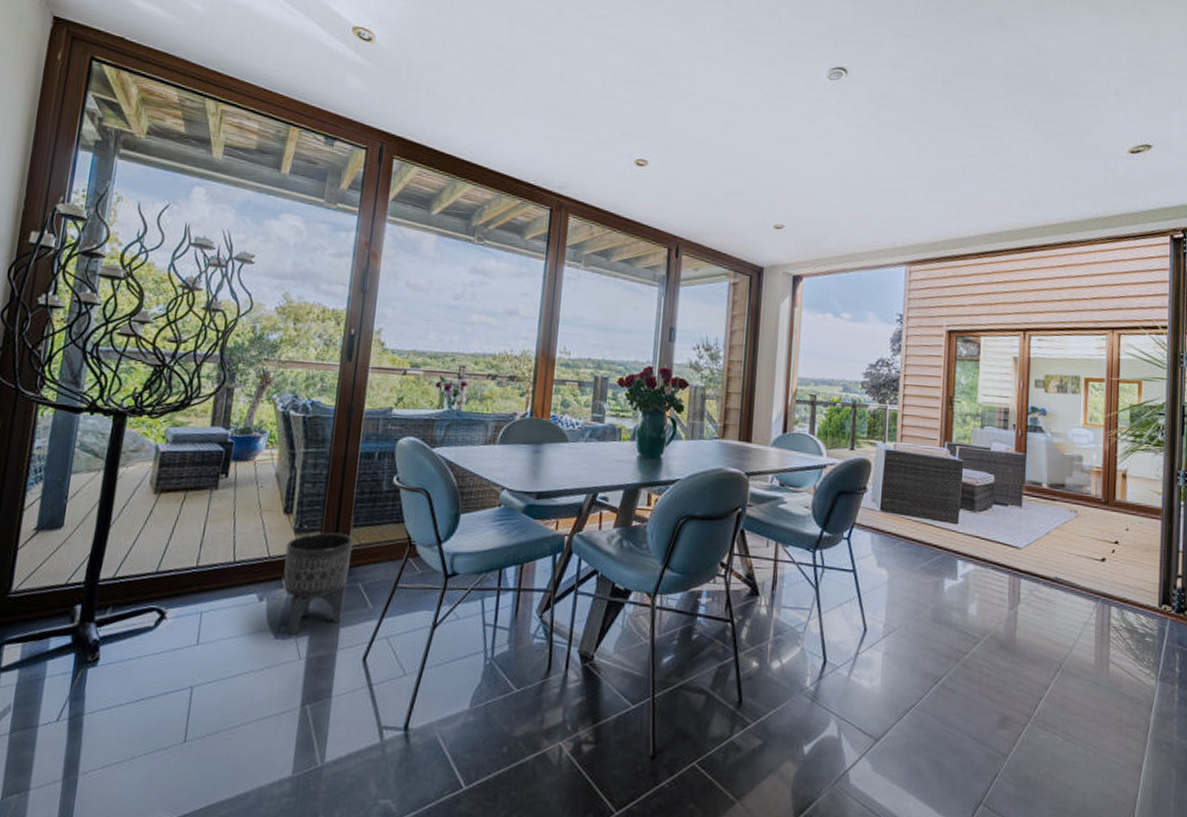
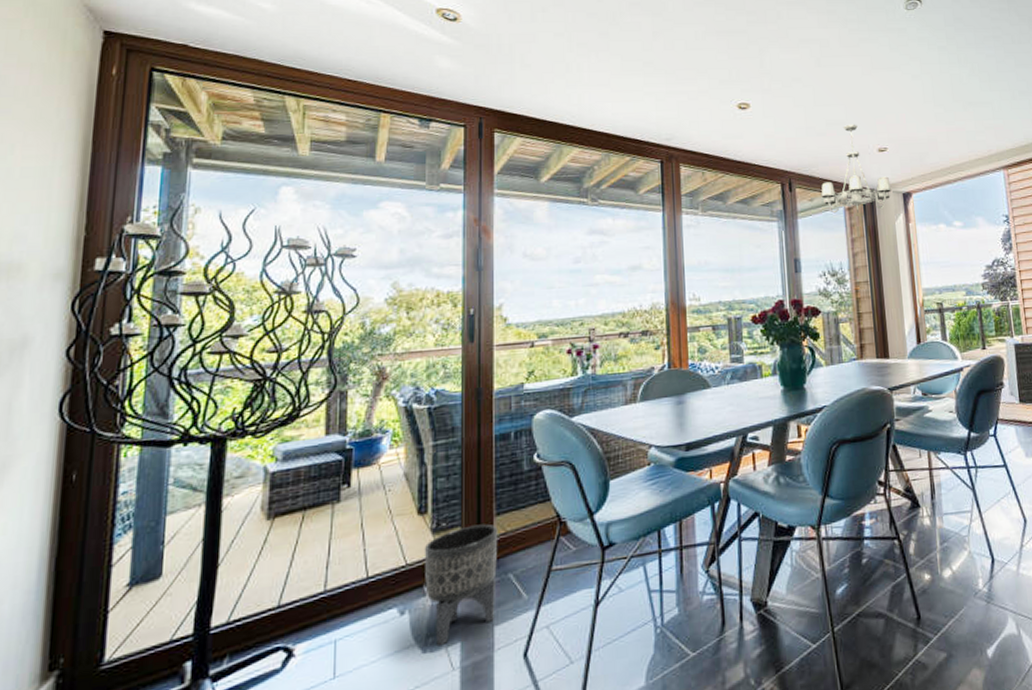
chandelier: none [707,195,782,290] -> present [821,124,891,214]

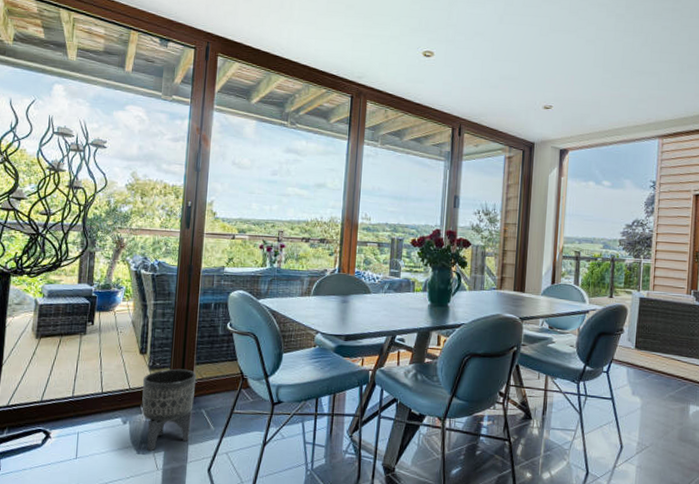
chandelier: present [821,124,891,214] -> none [486,80,550,163]

